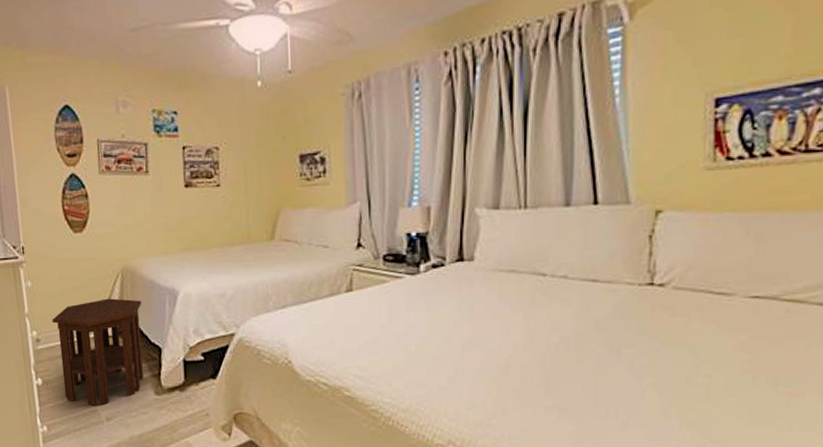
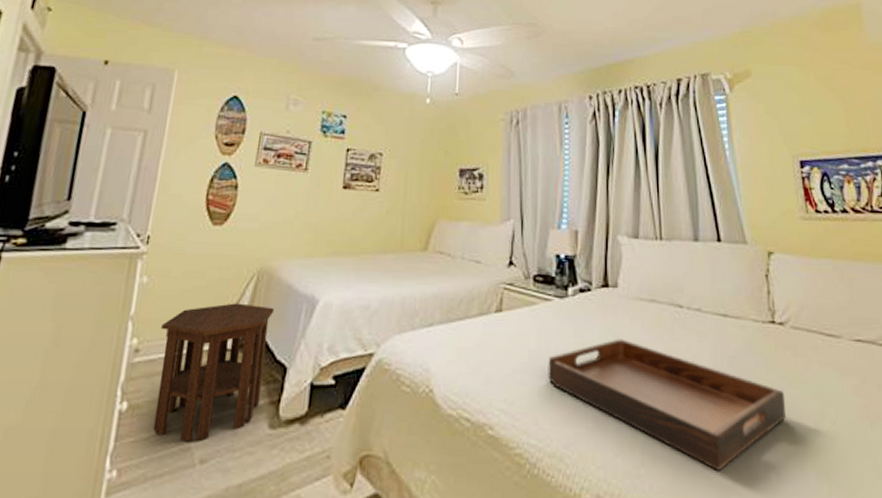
serving tray: none [400,309,654,420] -> present [548,338,786,471]

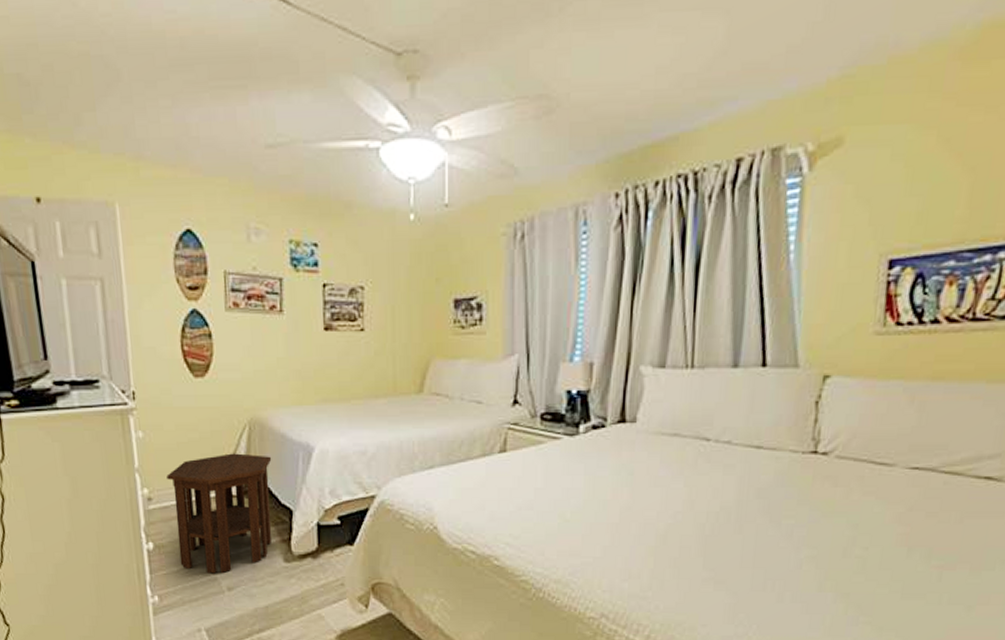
serving tray: present [548,338,786,471] -> none [555,474,814,593]

